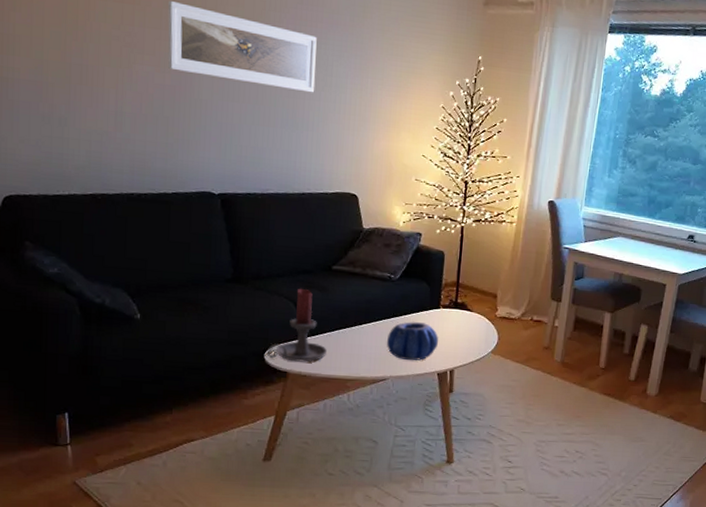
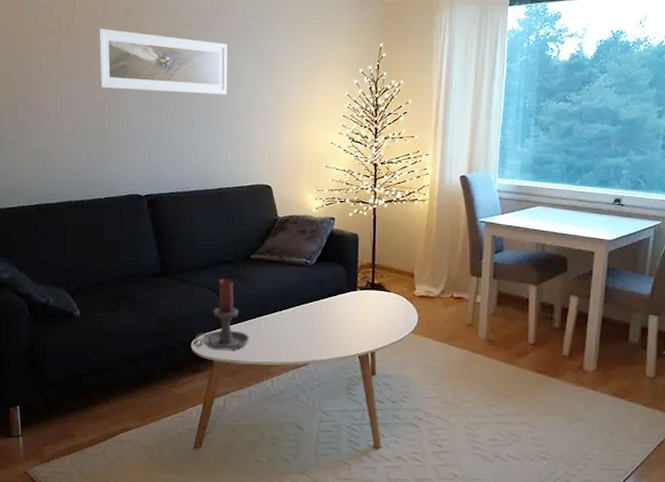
decorative bowl: present [386,322,439,361] -> none [306,305,358,345]

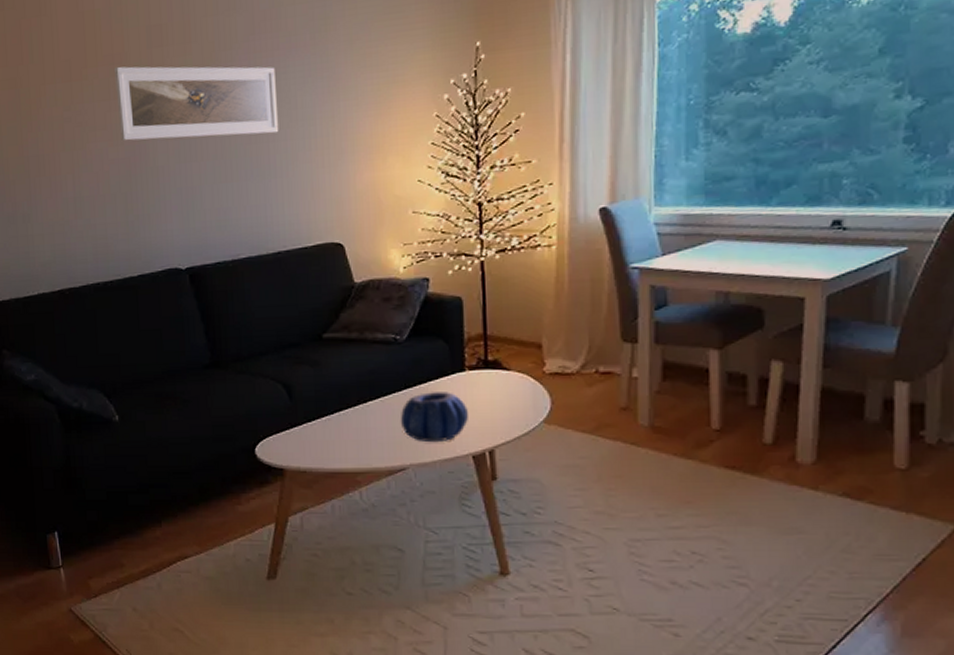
candle holder: present [193,278,250,350] -> none [257,365,329,455]
decorative bowl: none [306,305,358,345] -> present [400,392,469,443]

